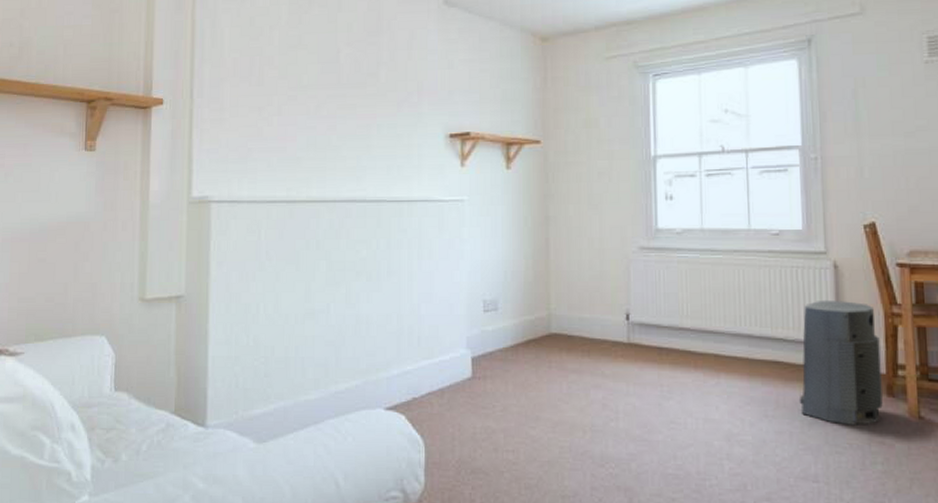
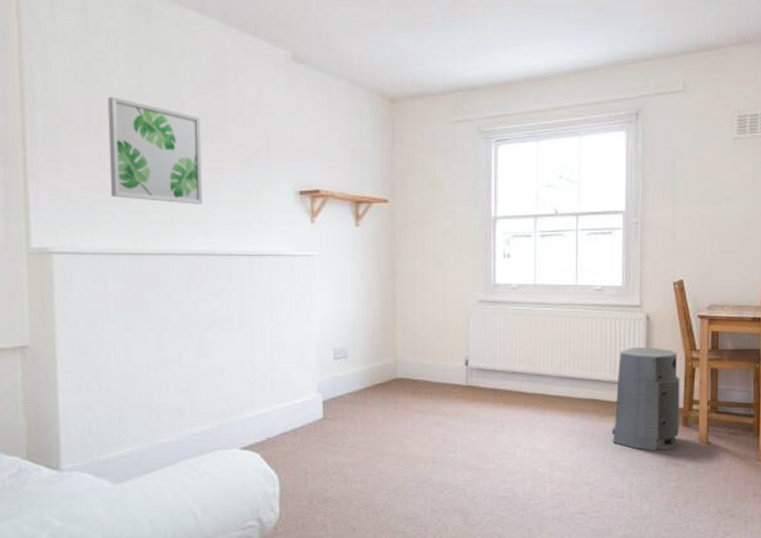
wall art: none [267,48,354,151] -> present [107,96,202,204]

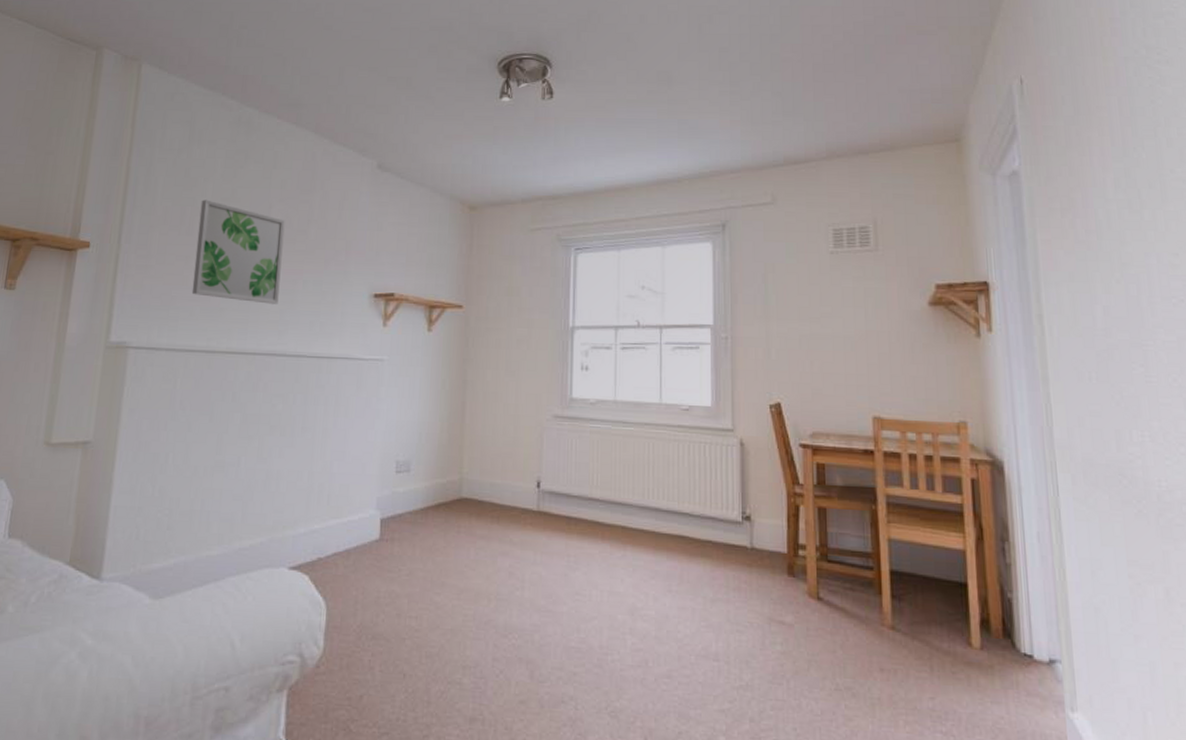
air purifier: present [611,346,680,451] -> none [702,476,783,604]

